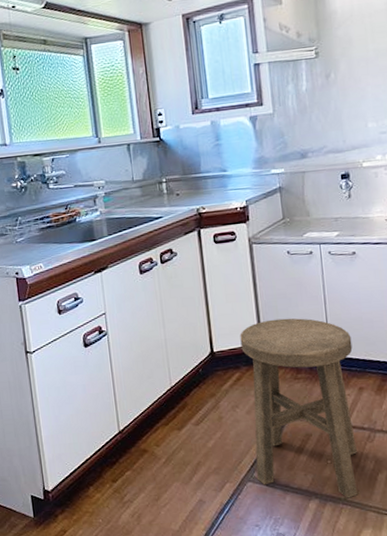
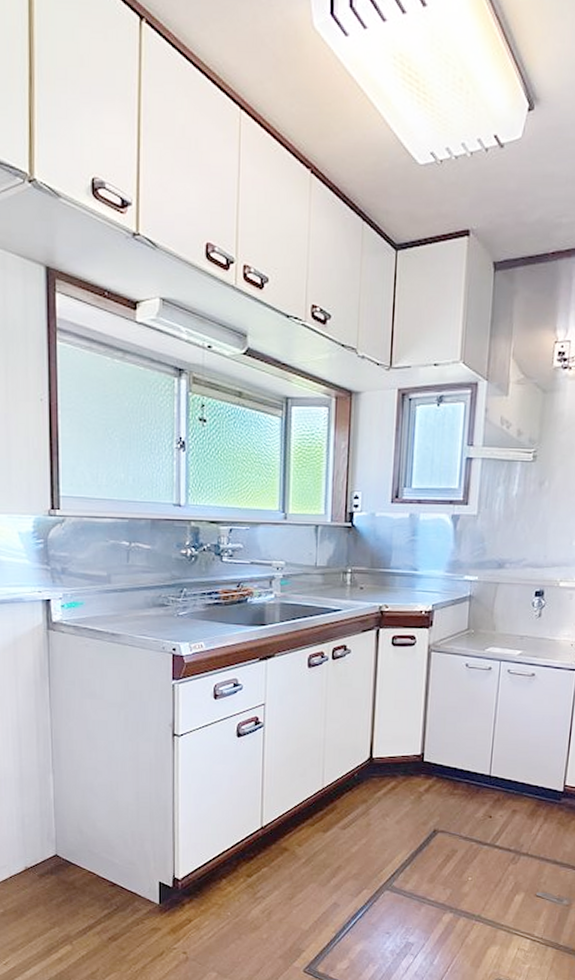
stool: present [240,318,358,499] -> none [395,732,515,916]

